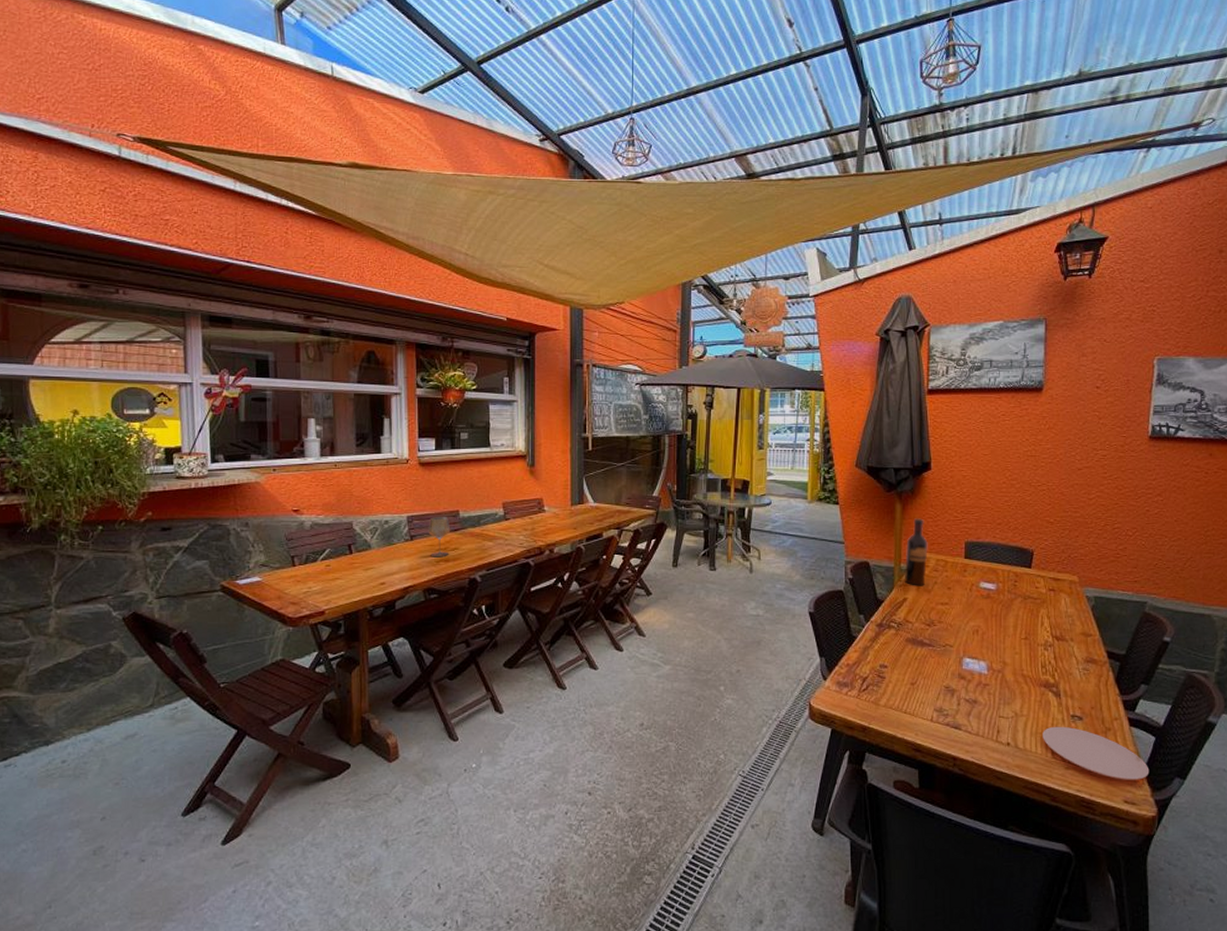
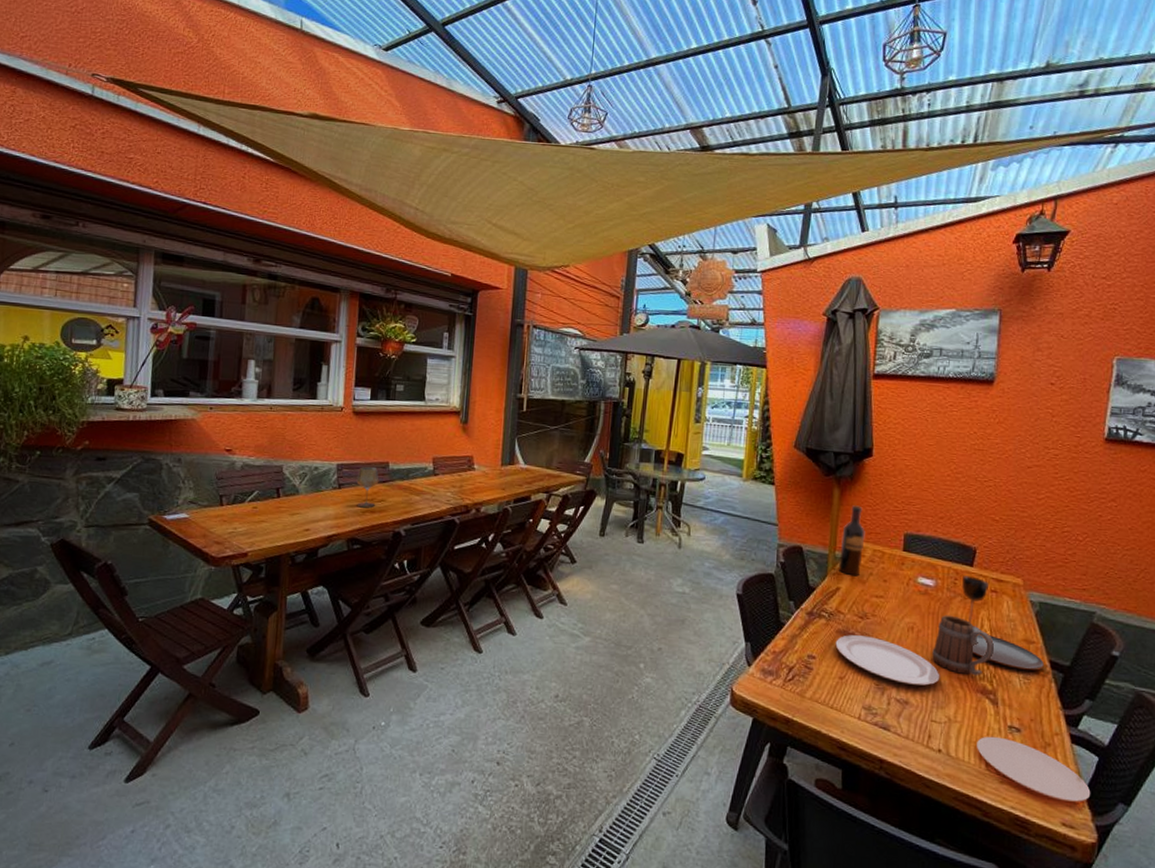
plate: none [905,642,1006,686] -> present [835,635,940,687]
beer mug: none [997,616,1055,671] -> present [932,615,995,676]
wine glass: none [1021,577,1047,631] -> present [961,576,990,633]
plate: none [1035,632,1101,661] -> present [973,634,1044,671]

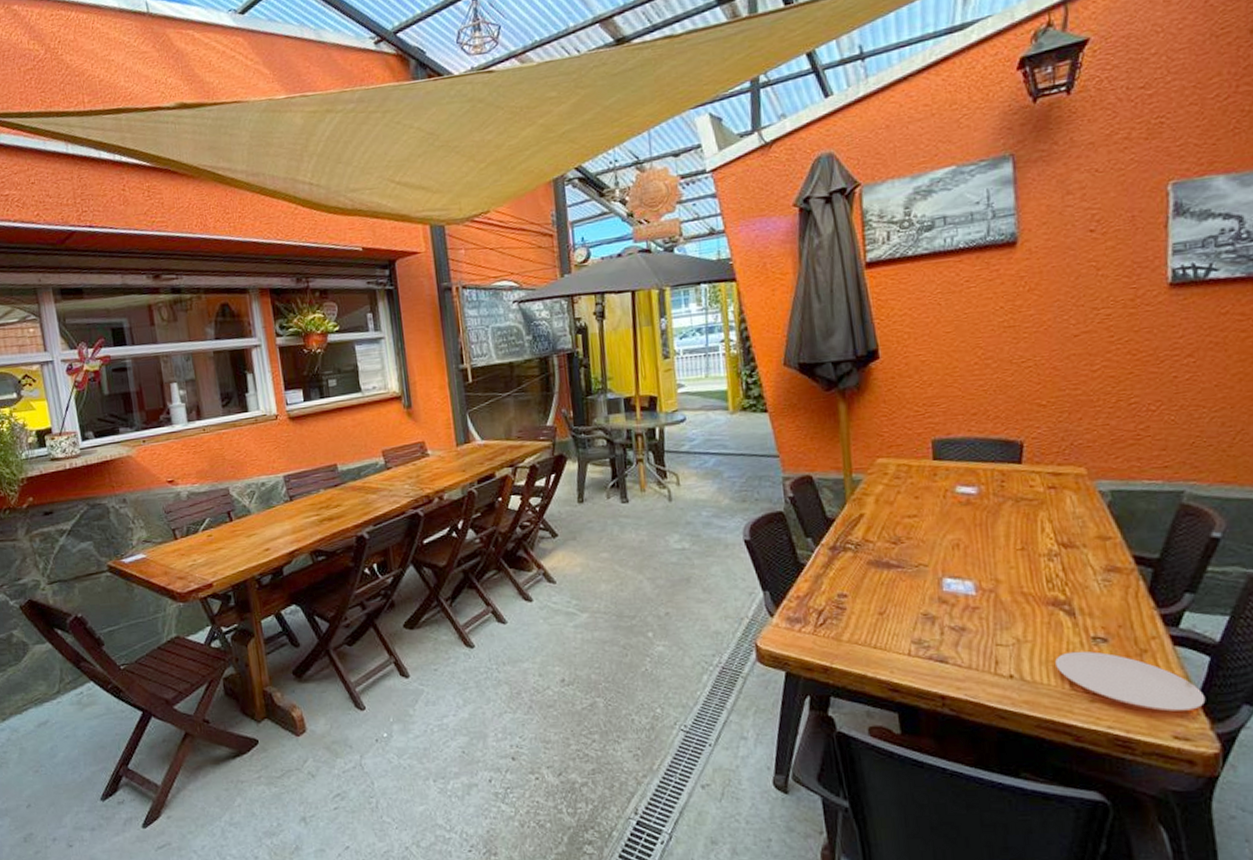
wine glass: present [356,466,380,508] -> none [306,471,331,517]
plate: present [835,635,940,687] -> none [868,562,1000,610]
wine bottle: present [838,505,865,577] -> none [857,417,886,499]
beer mug: present [932,615,995,676] -> none [986,523,1063,588]
wine glass: present [961,576,990,633] -> none [1009,474,1046,538]
plate: present [973,634,1044,671] -> none [1035,538,1127,572]

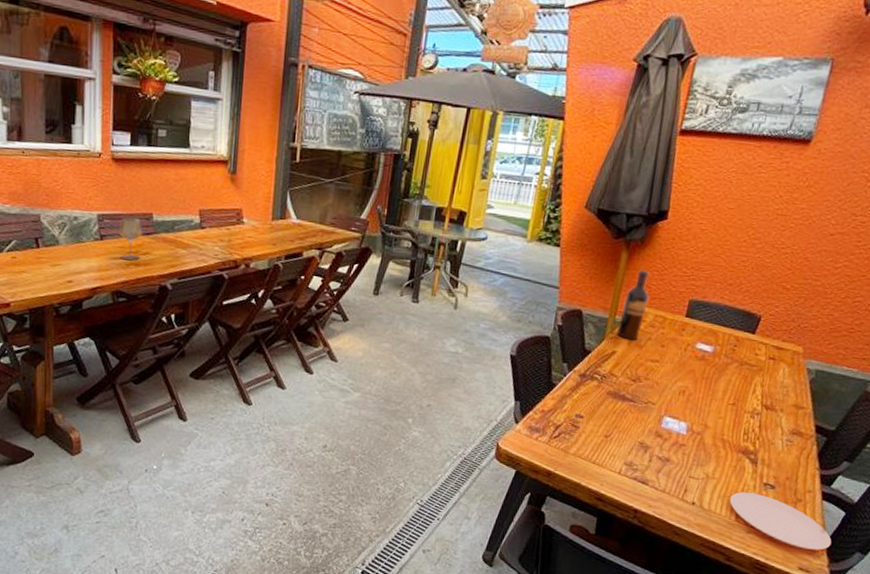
wine glass: none [306,471,331,517] -> present [119,217,143,261]
wine bottle: none [857,417,886,499] -> present [617,269,650,341]

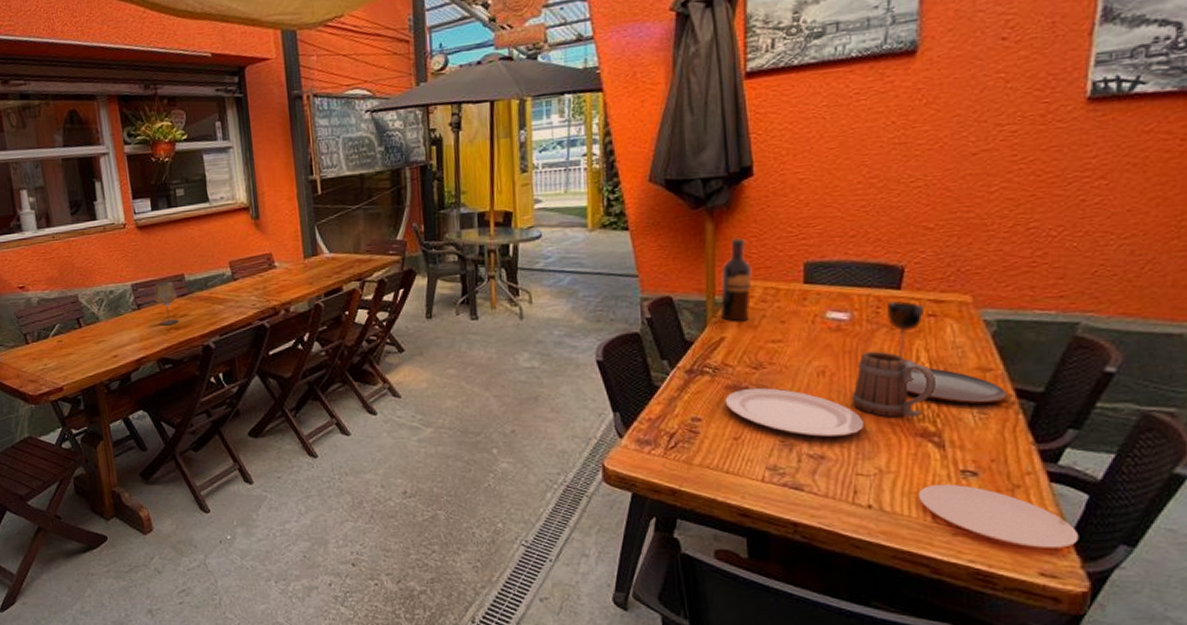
plate: none [604,396,705,446] -> present [725,388,865,438]
beer mug: none [699,380,764,438] -> present [852,351,937,418]
wine glass: none [739,342,769,398] -> present [886,301,925,368]
plate: none [740,399,810,434] -> present [906,368,1007,404]

